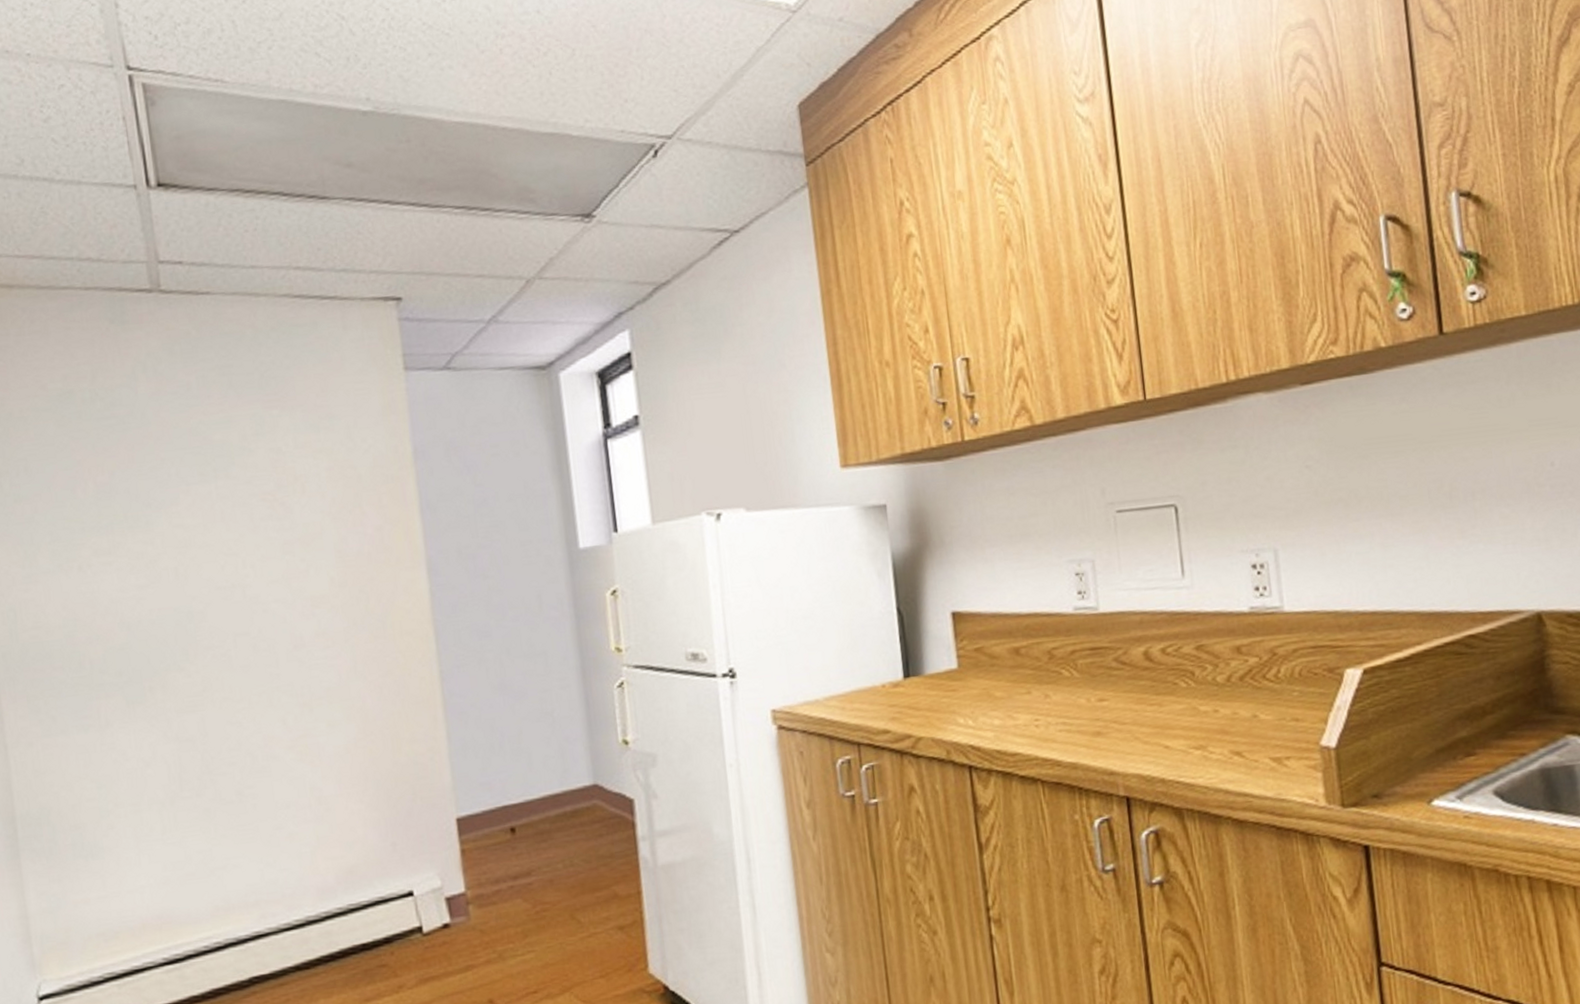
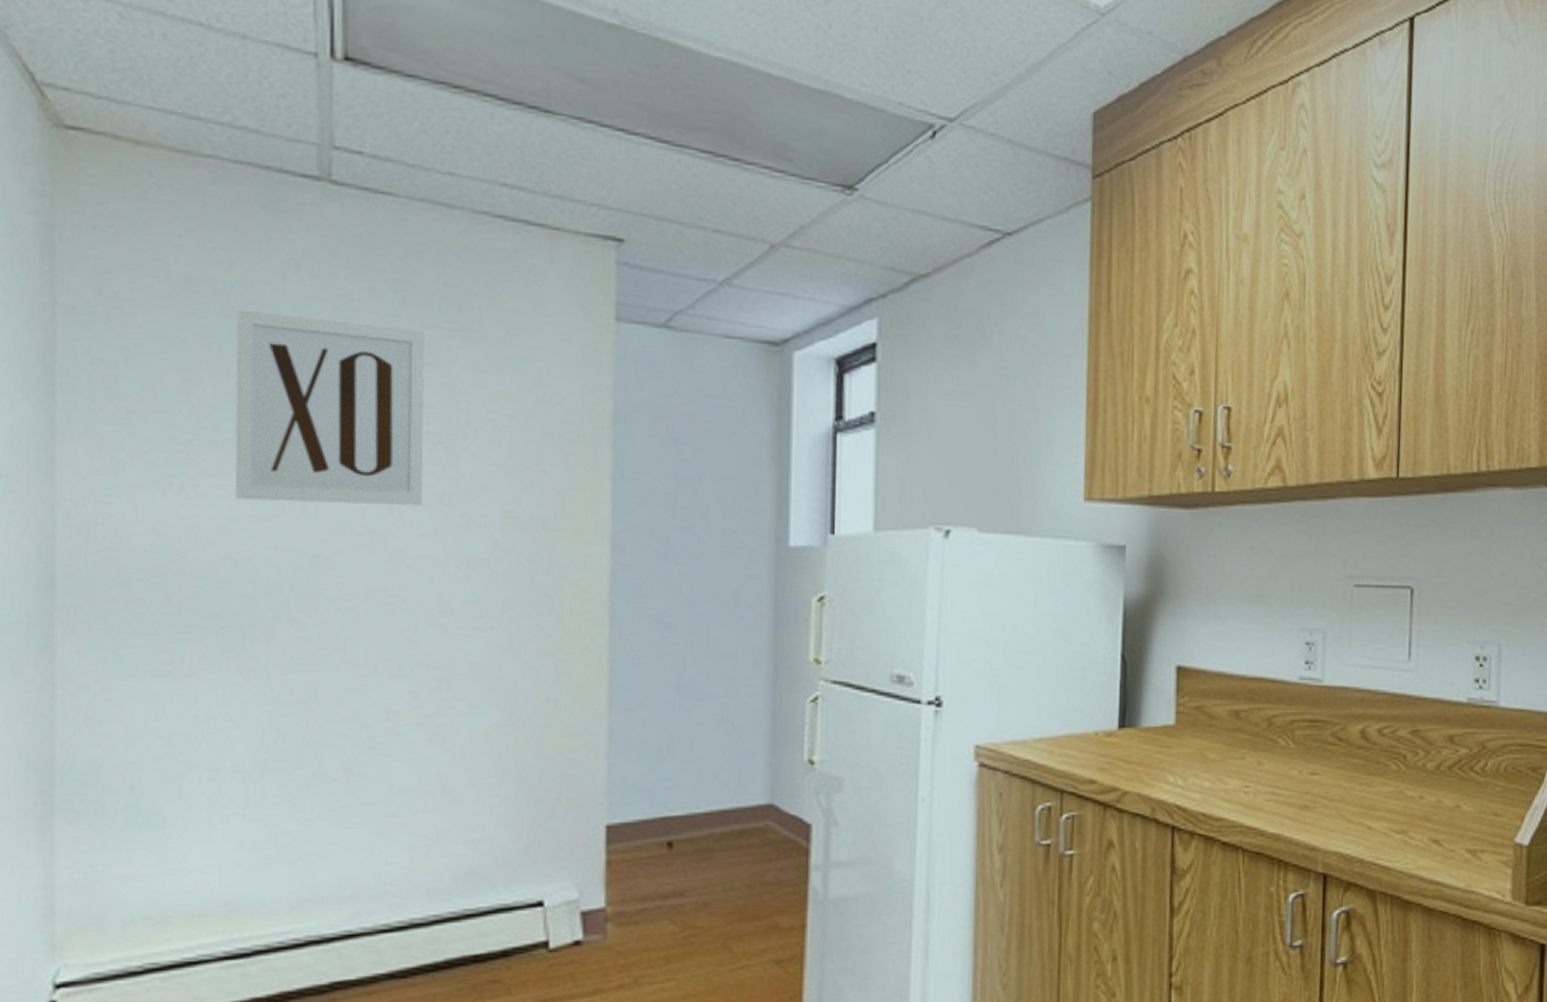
wall art: none [103,406,269,573] -> present [236,309,424,505]

